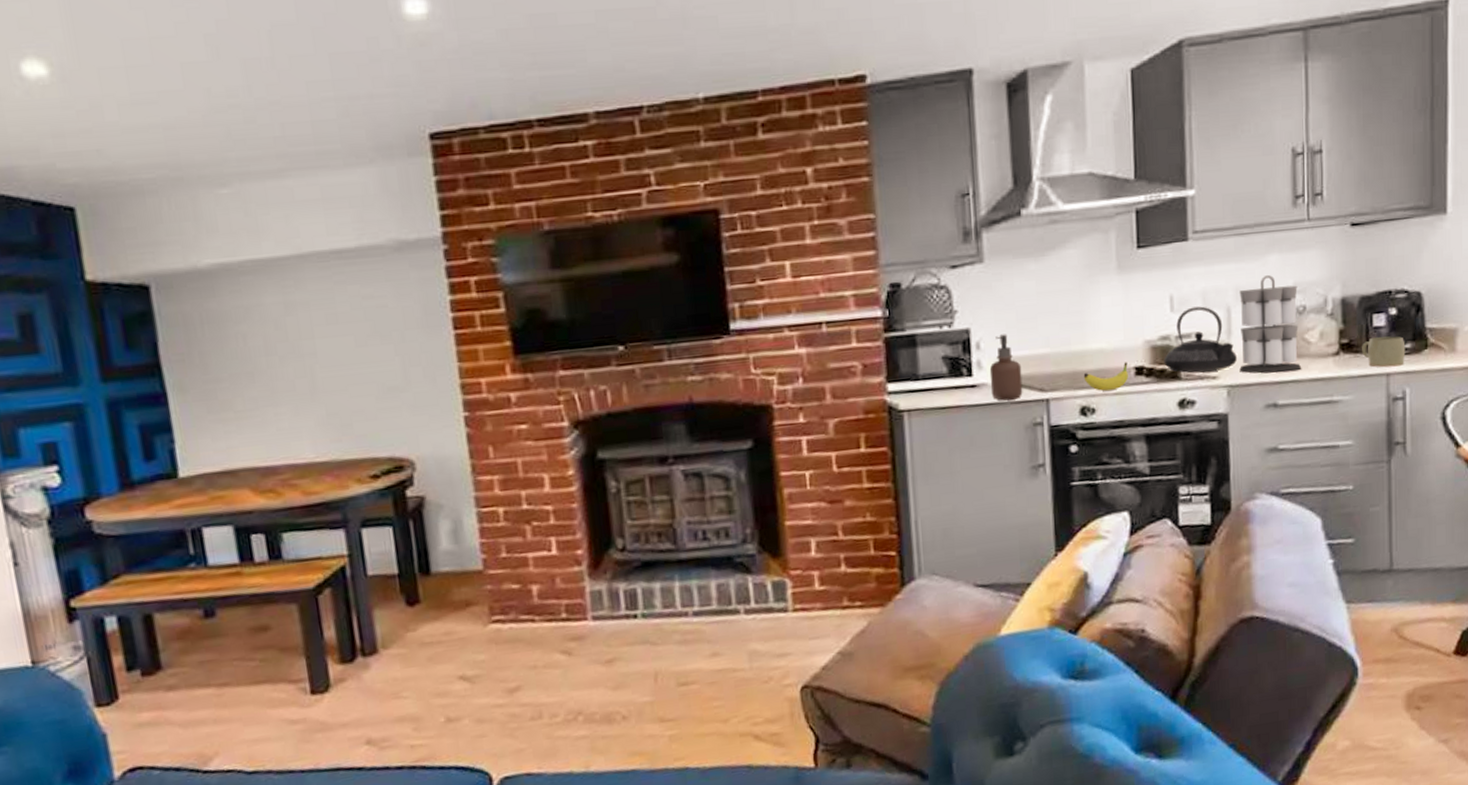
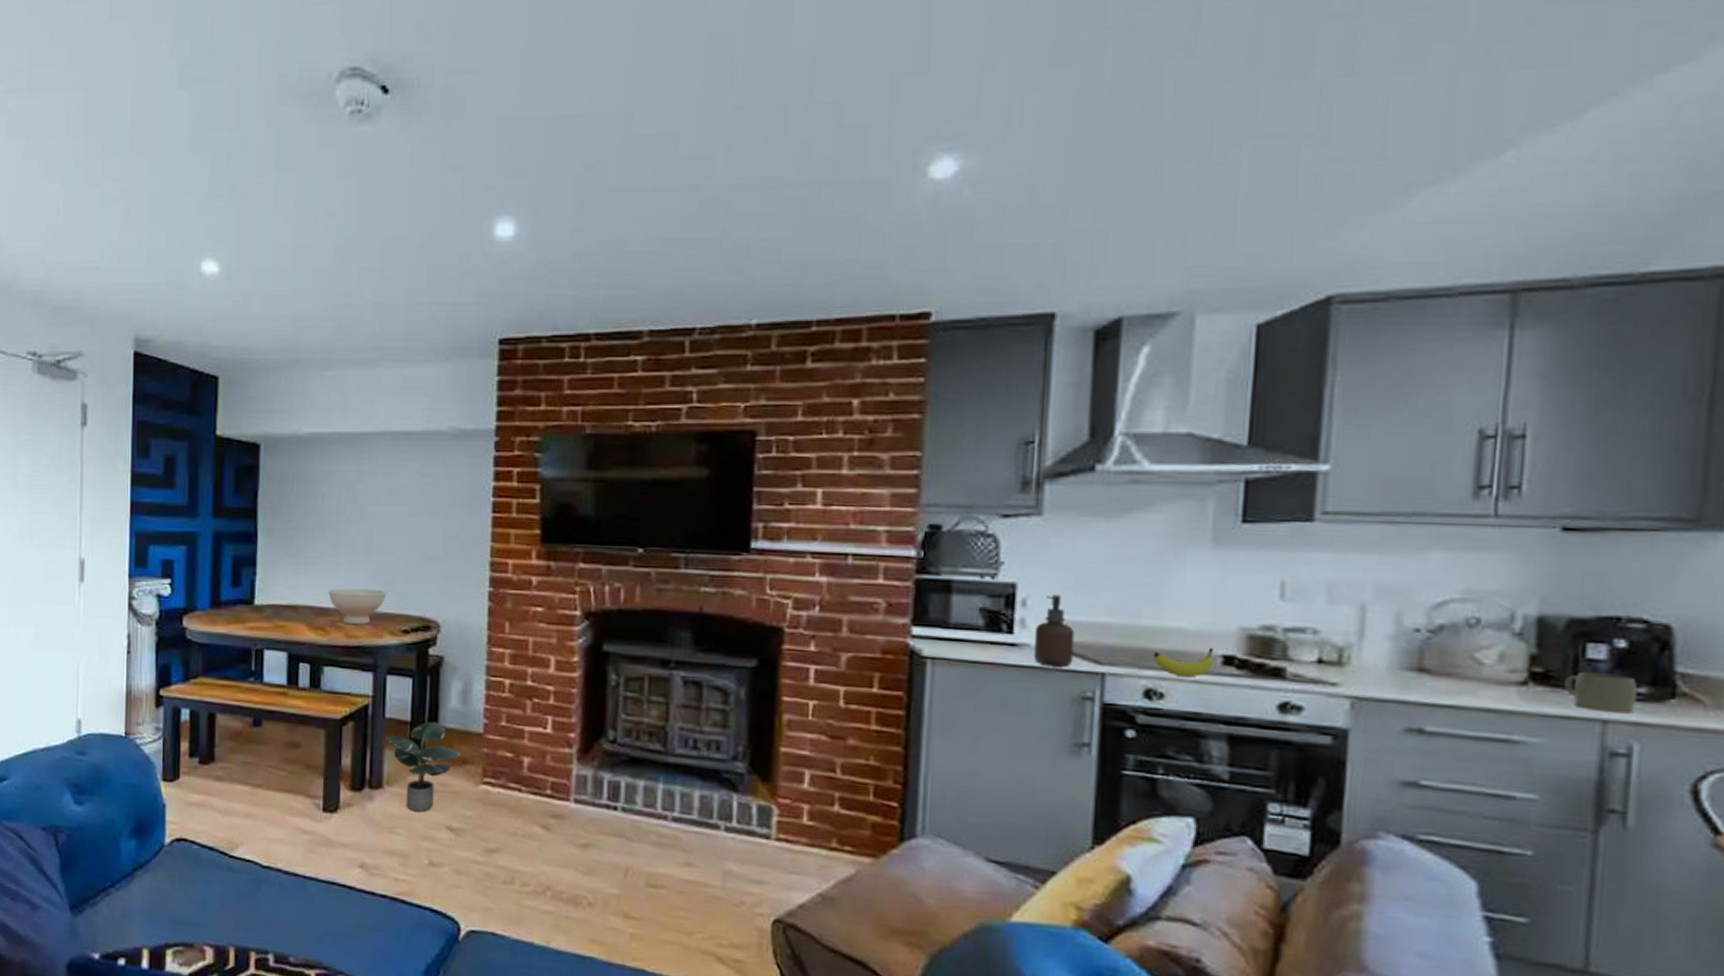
bowl: none [272,435,346,481] -> present [328,588,387,625]
potted plant: none [372,568,462,670] -> present [386,721,460,812]
teapot: present [1164,306,1238,373] -> none [1263,598,1371,677]
spice rack: present [1239,275,1302,373] -> none [1371,575,1470,695]

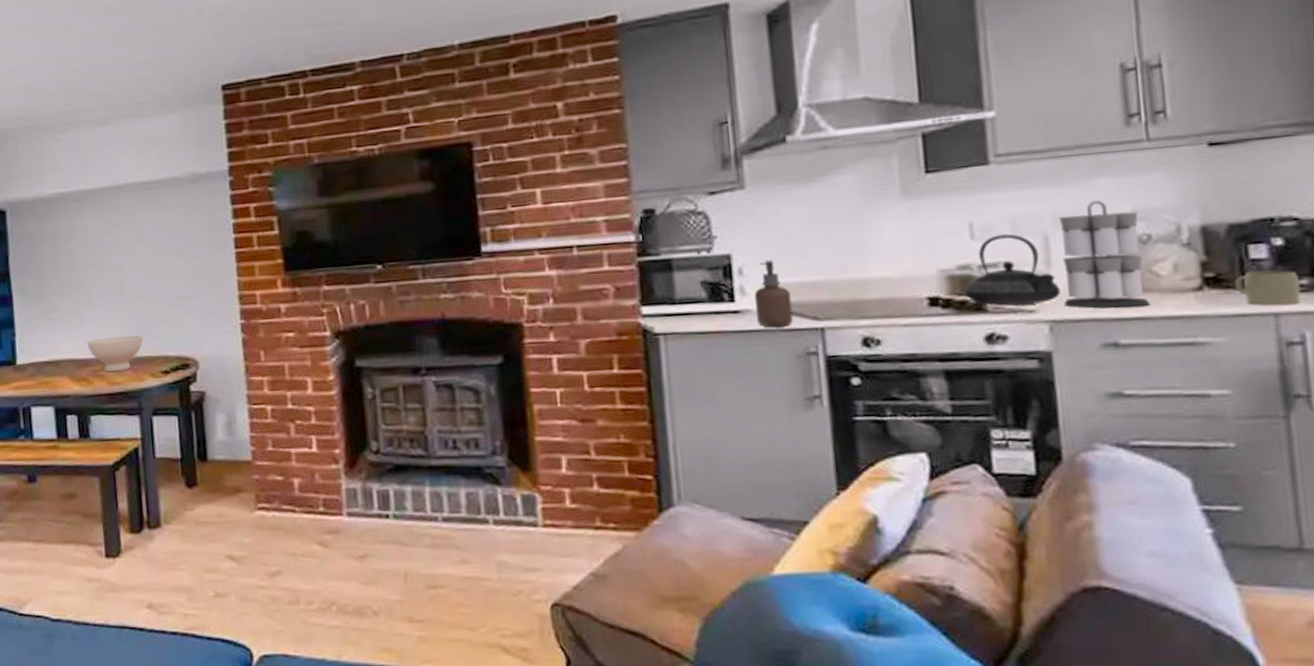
potted plant: present [386,721,460,812] -> none [159,456,233,546]
fruit: present [1153,647,1214,678] -> none [865,291,920,322]
teapot: none [1263,598,1371,677] -> present [964,234,1062,306]
spice rack: none [1371,575,1470,695] -> present [1059,201,1151,308]

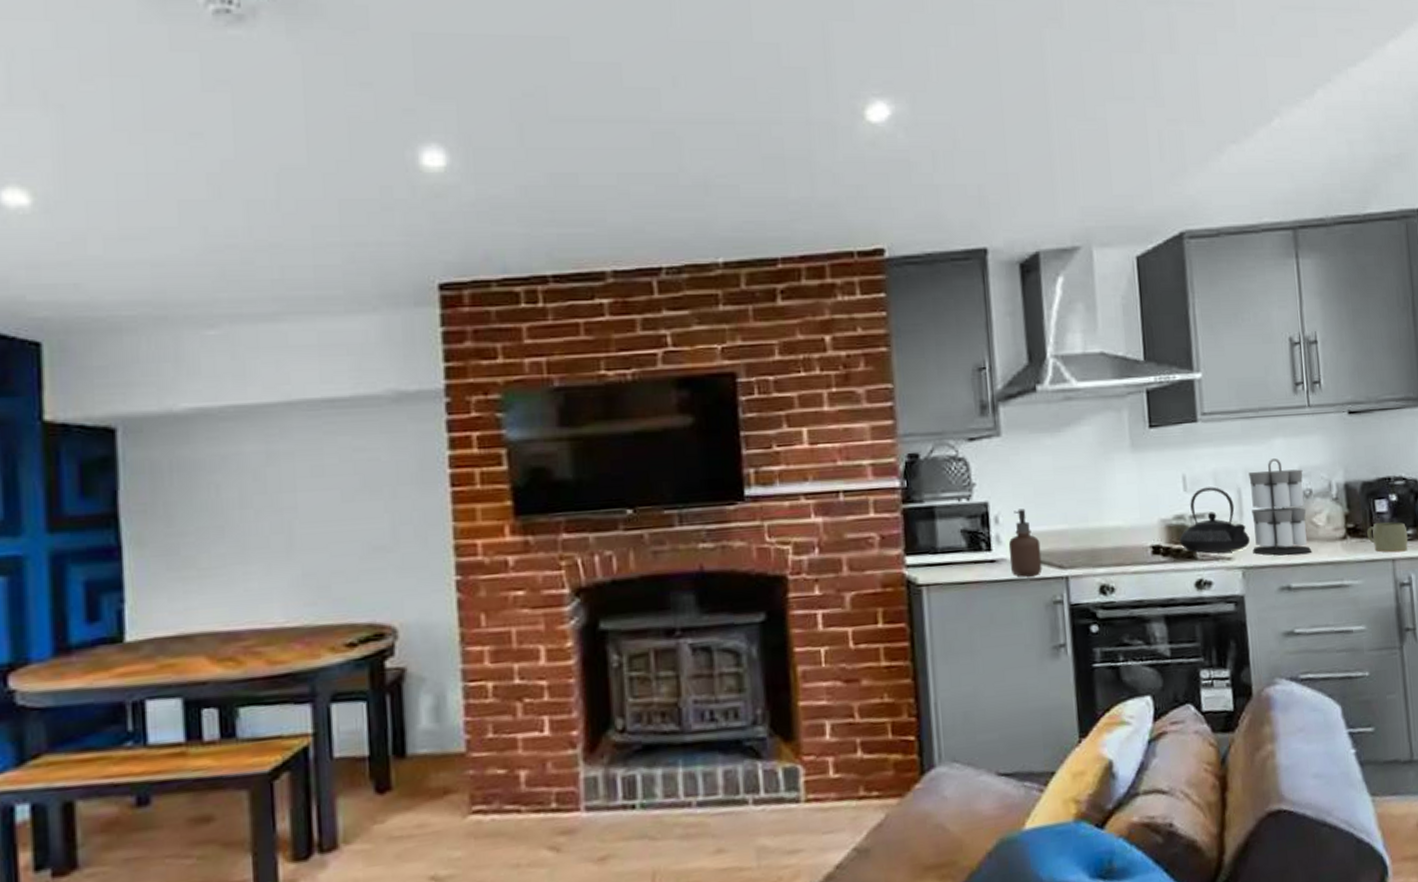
bowl: present [87,335,144,373] -> none [237,597,321,648]

